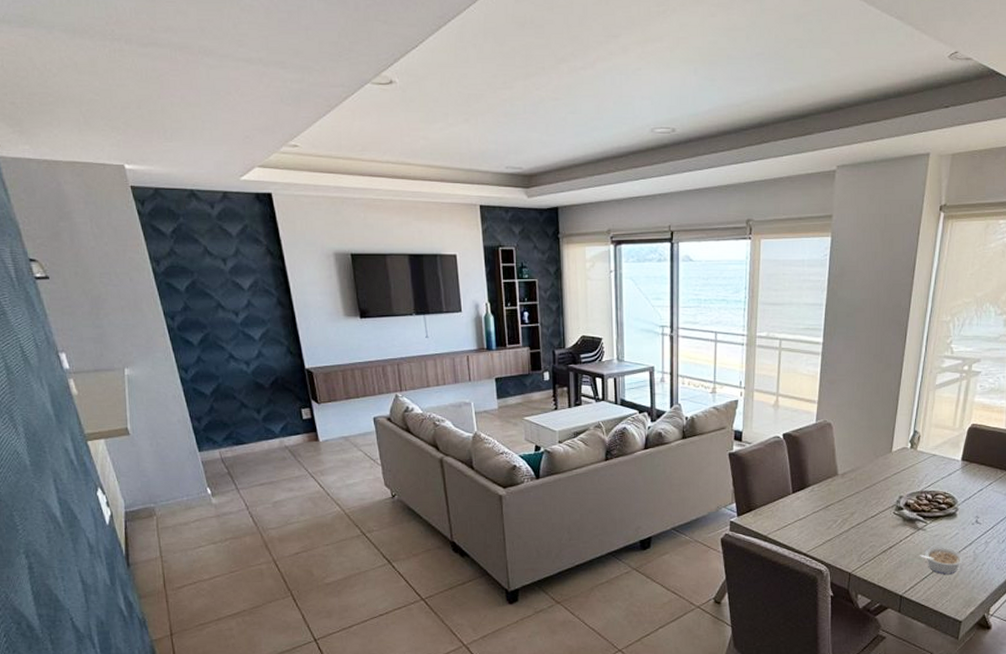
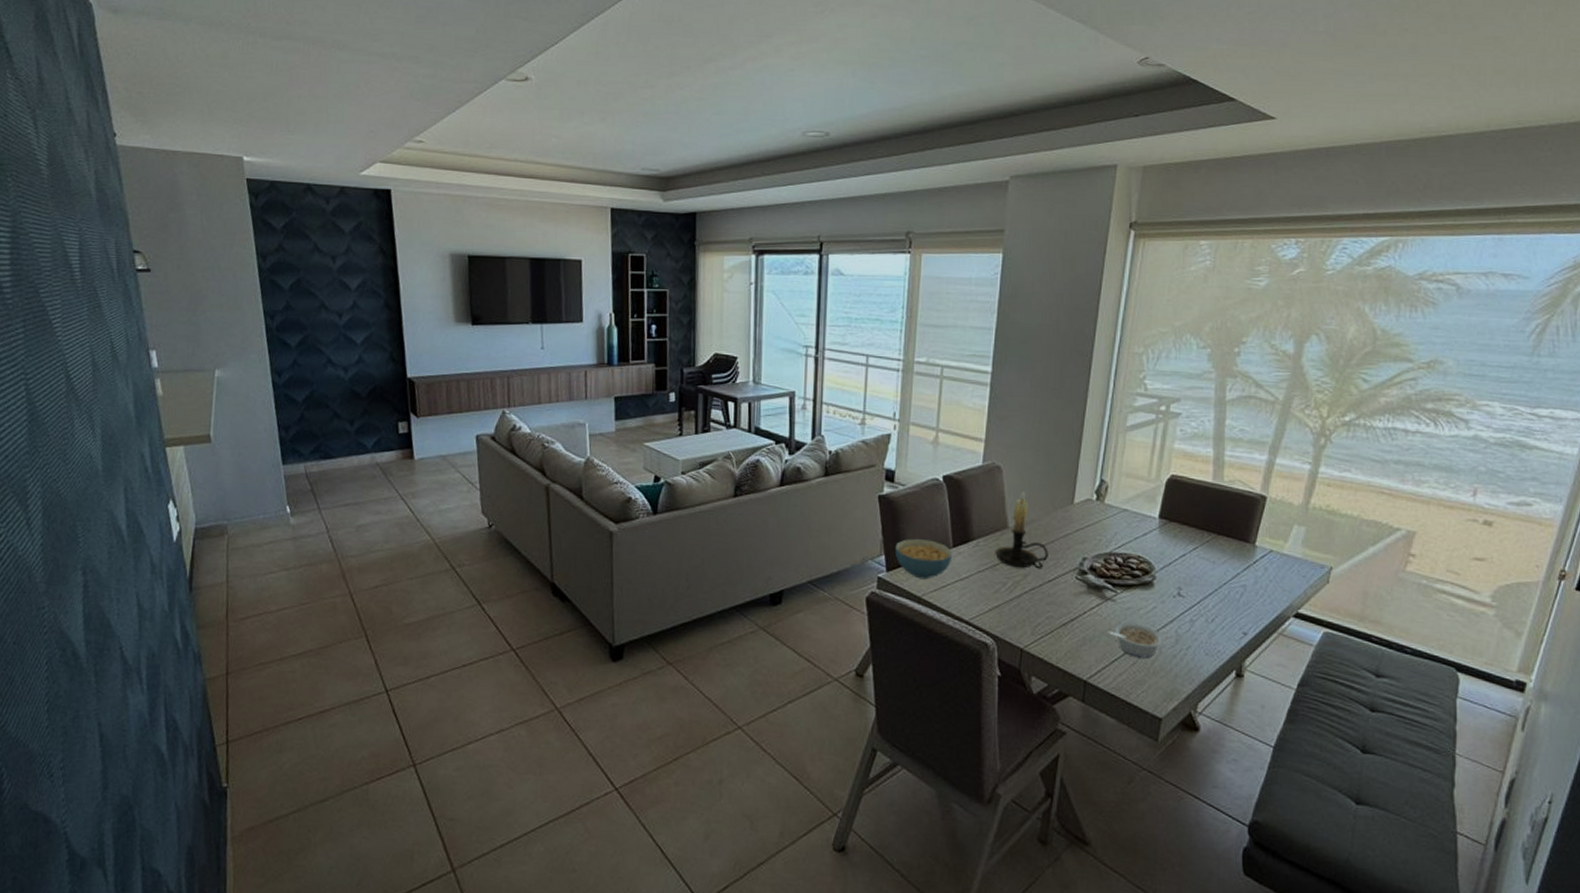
cereal bowl: none [744,487,792,521] -> present [894,538,953,580]
candle holder: none [827,443,871,508] -> present [995,491,1048,569]

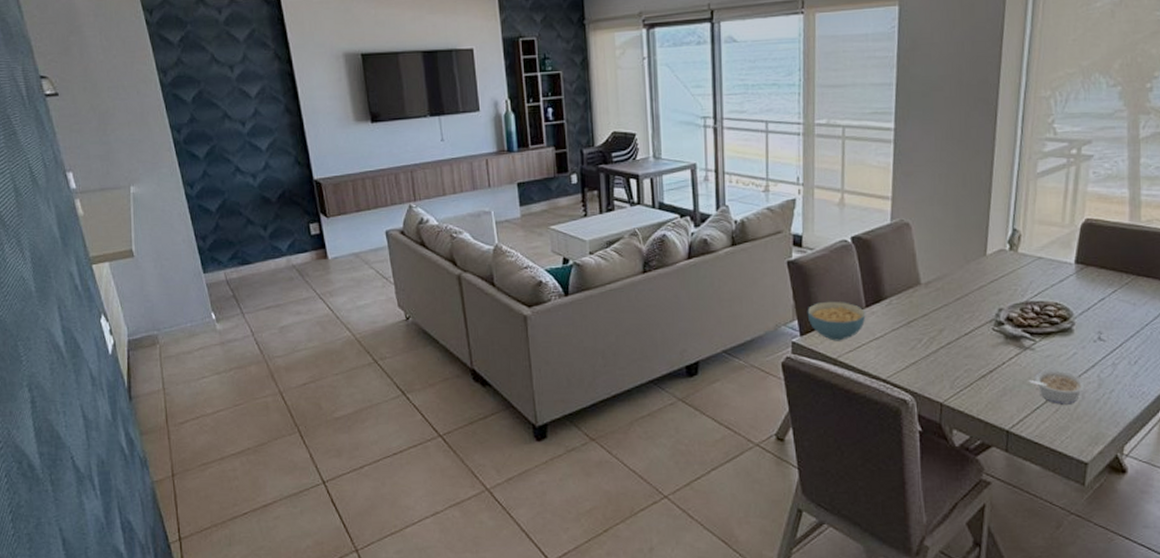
candle holder: present [995,491,1048,569] -> none [909,246,963,324]

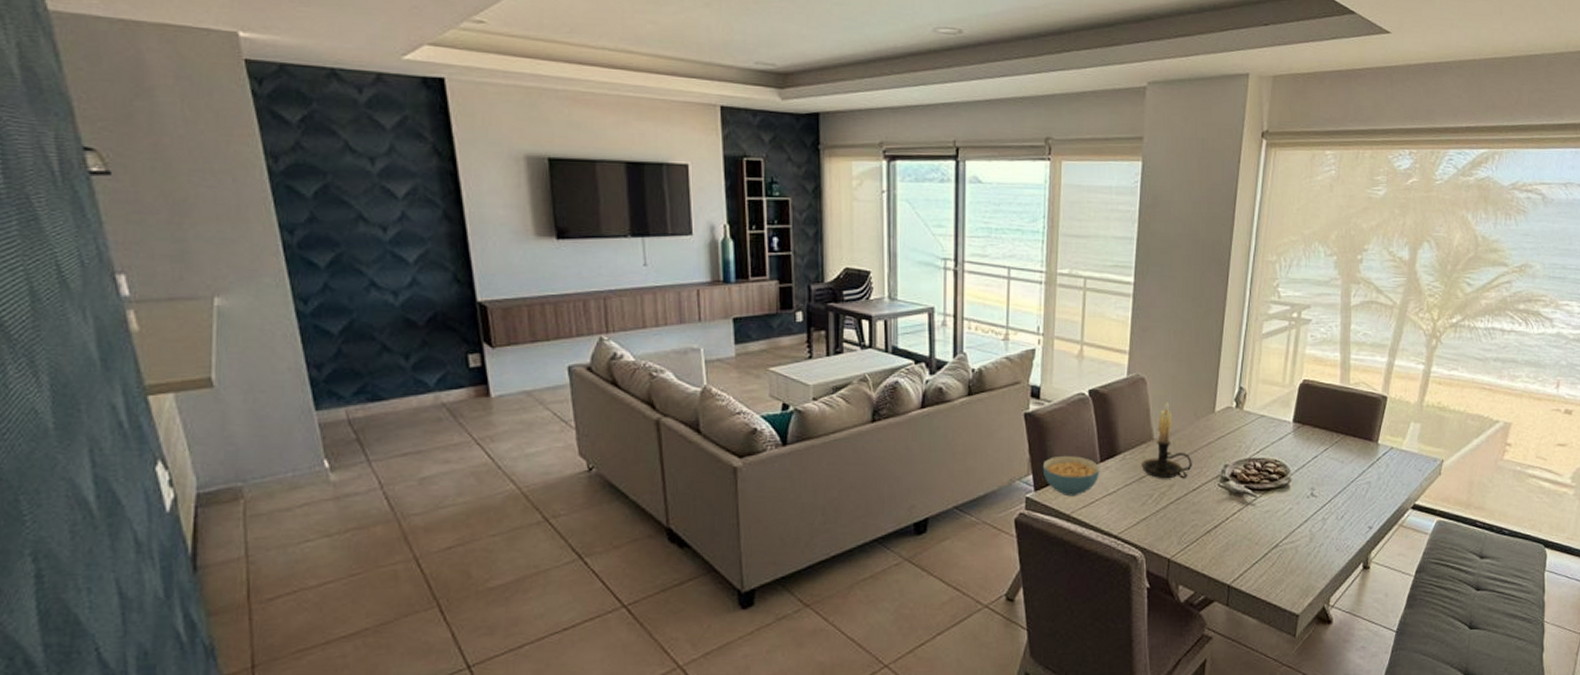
candle holder: none [909,246,963,324] -> present [1141,401,1192,479]
legume: present [1029,370,1087,405] -> none [1250,525,1300,559]

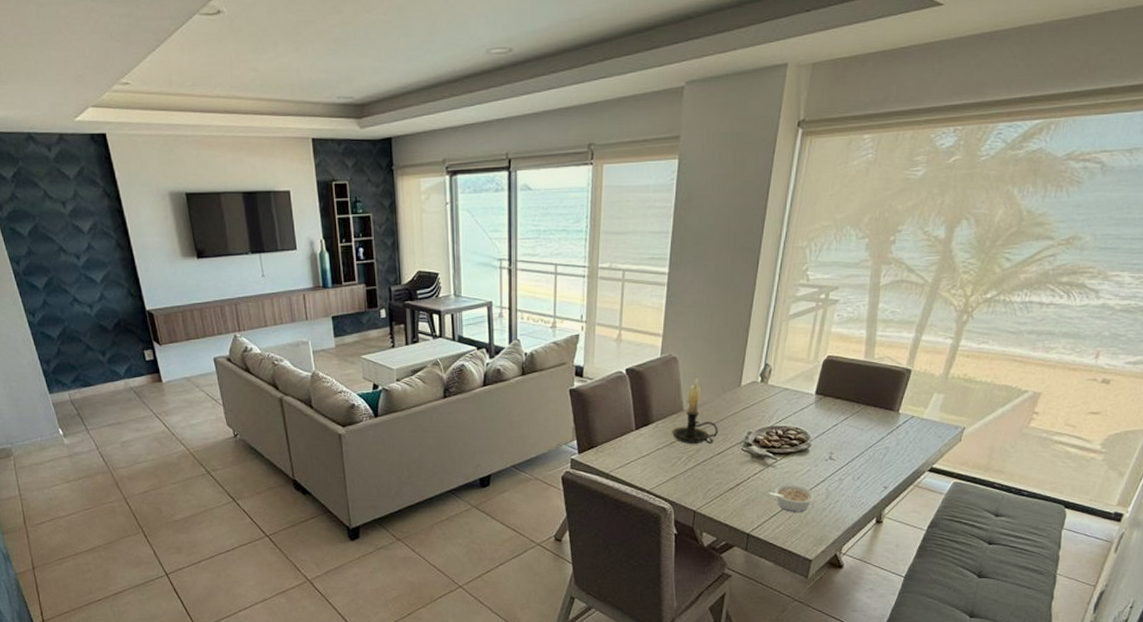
cereal bowl: present [1042,455,1100,497] -> none [585,424,635,458]
legume: none [1250,525,1300,559] -> present [769,484,816,512]

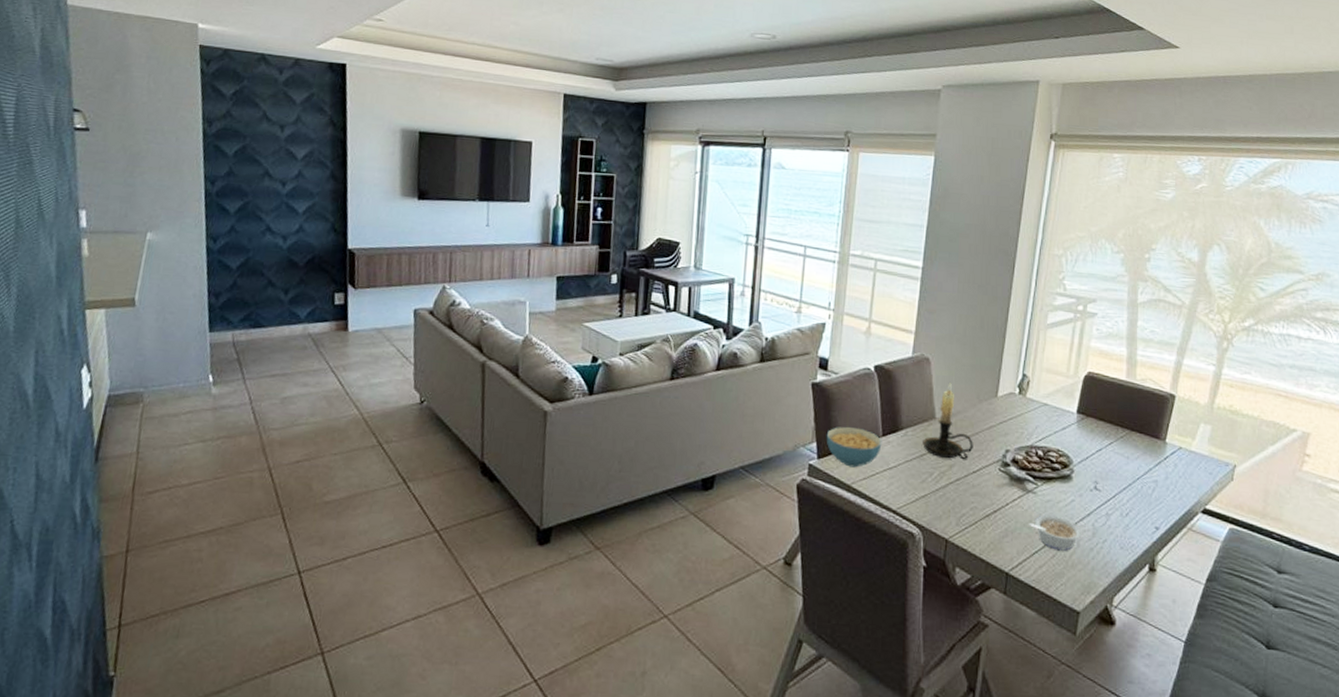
cereal bowl: none [585,424,635,458] -> present [826,426,882,468]

